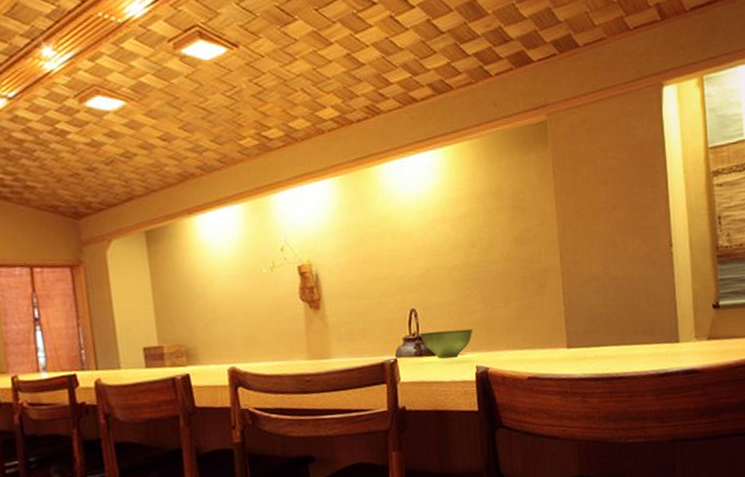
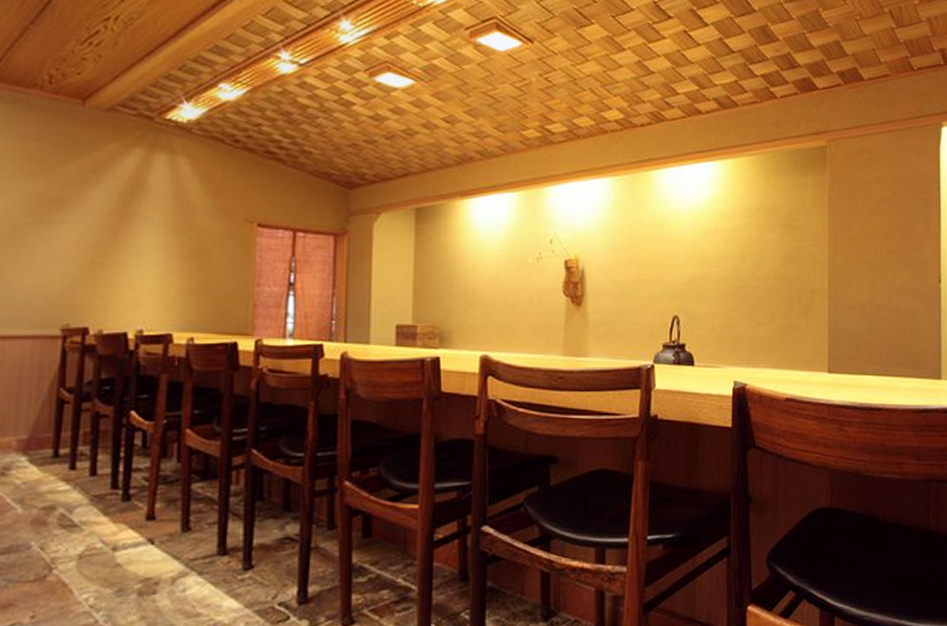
bowl: present [420,329,473,359] -> none [680,340,735,371]

